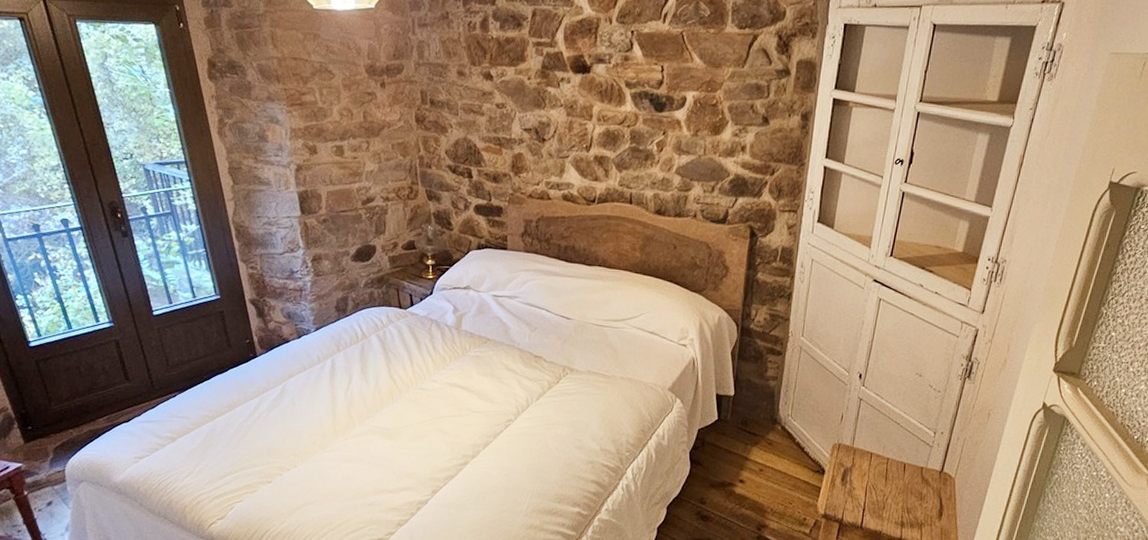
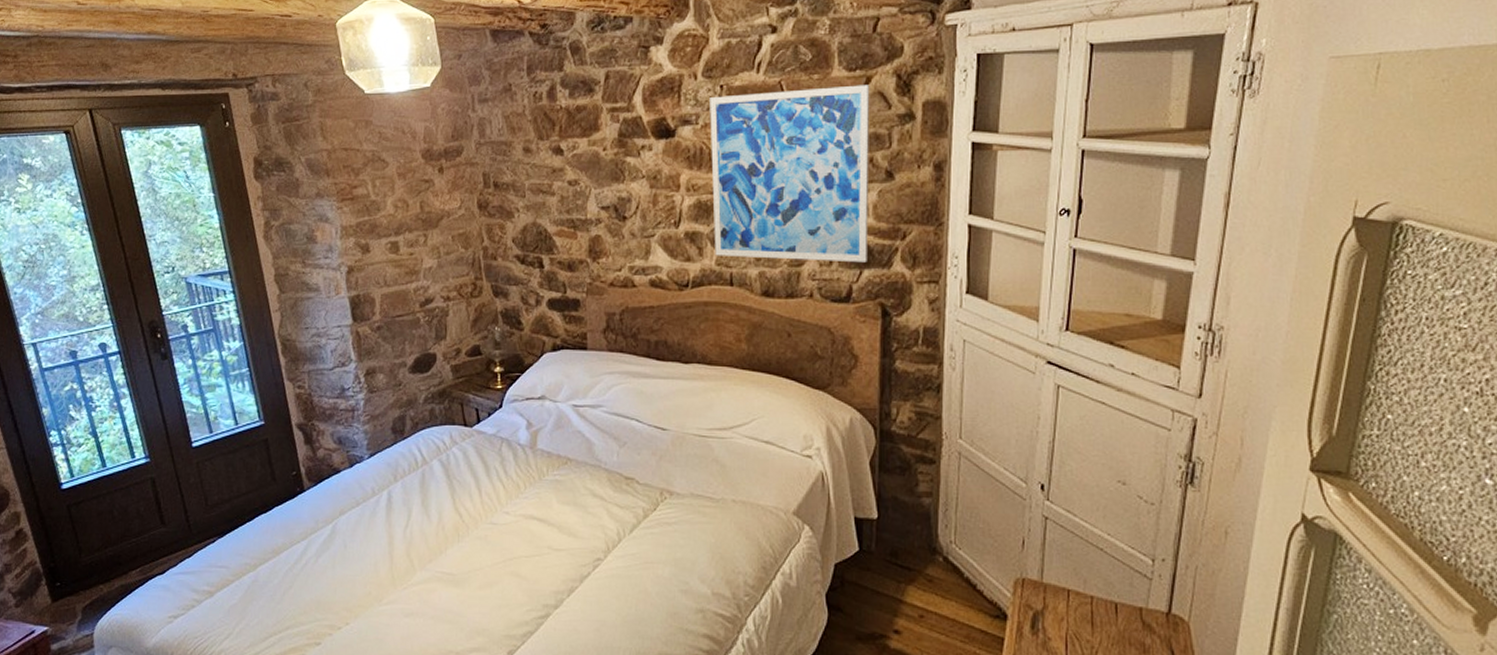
wall art: none [618,40,756,192] -> present [710,84,870,263]

